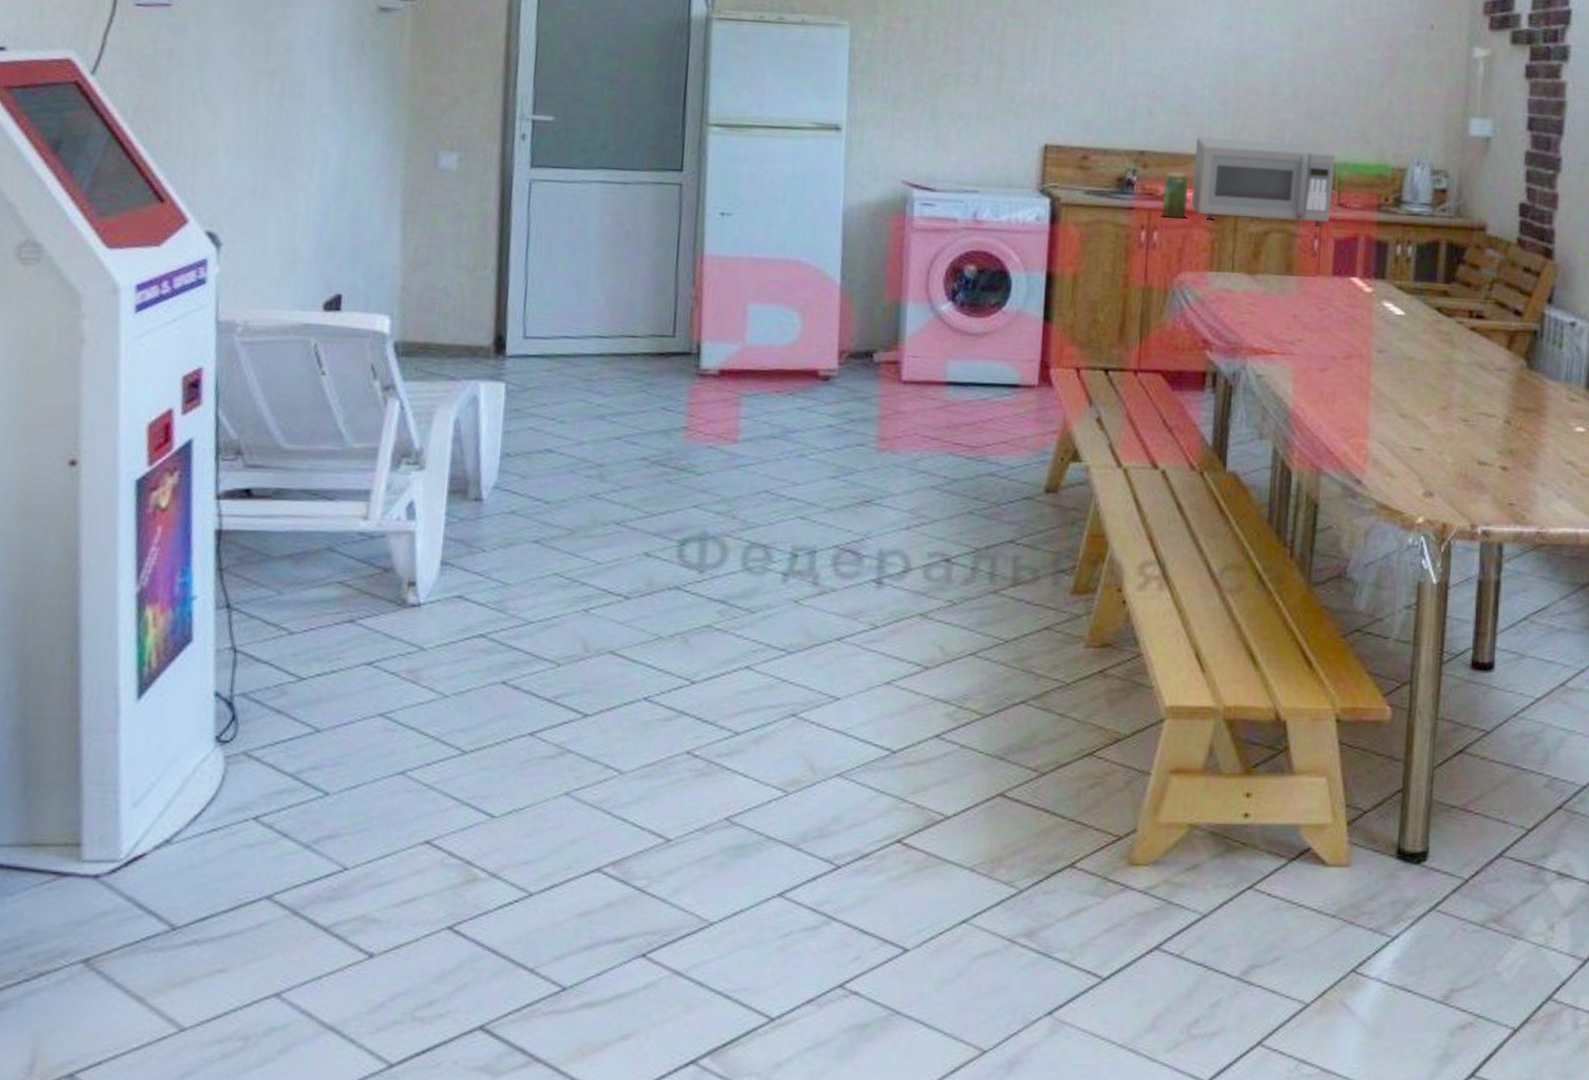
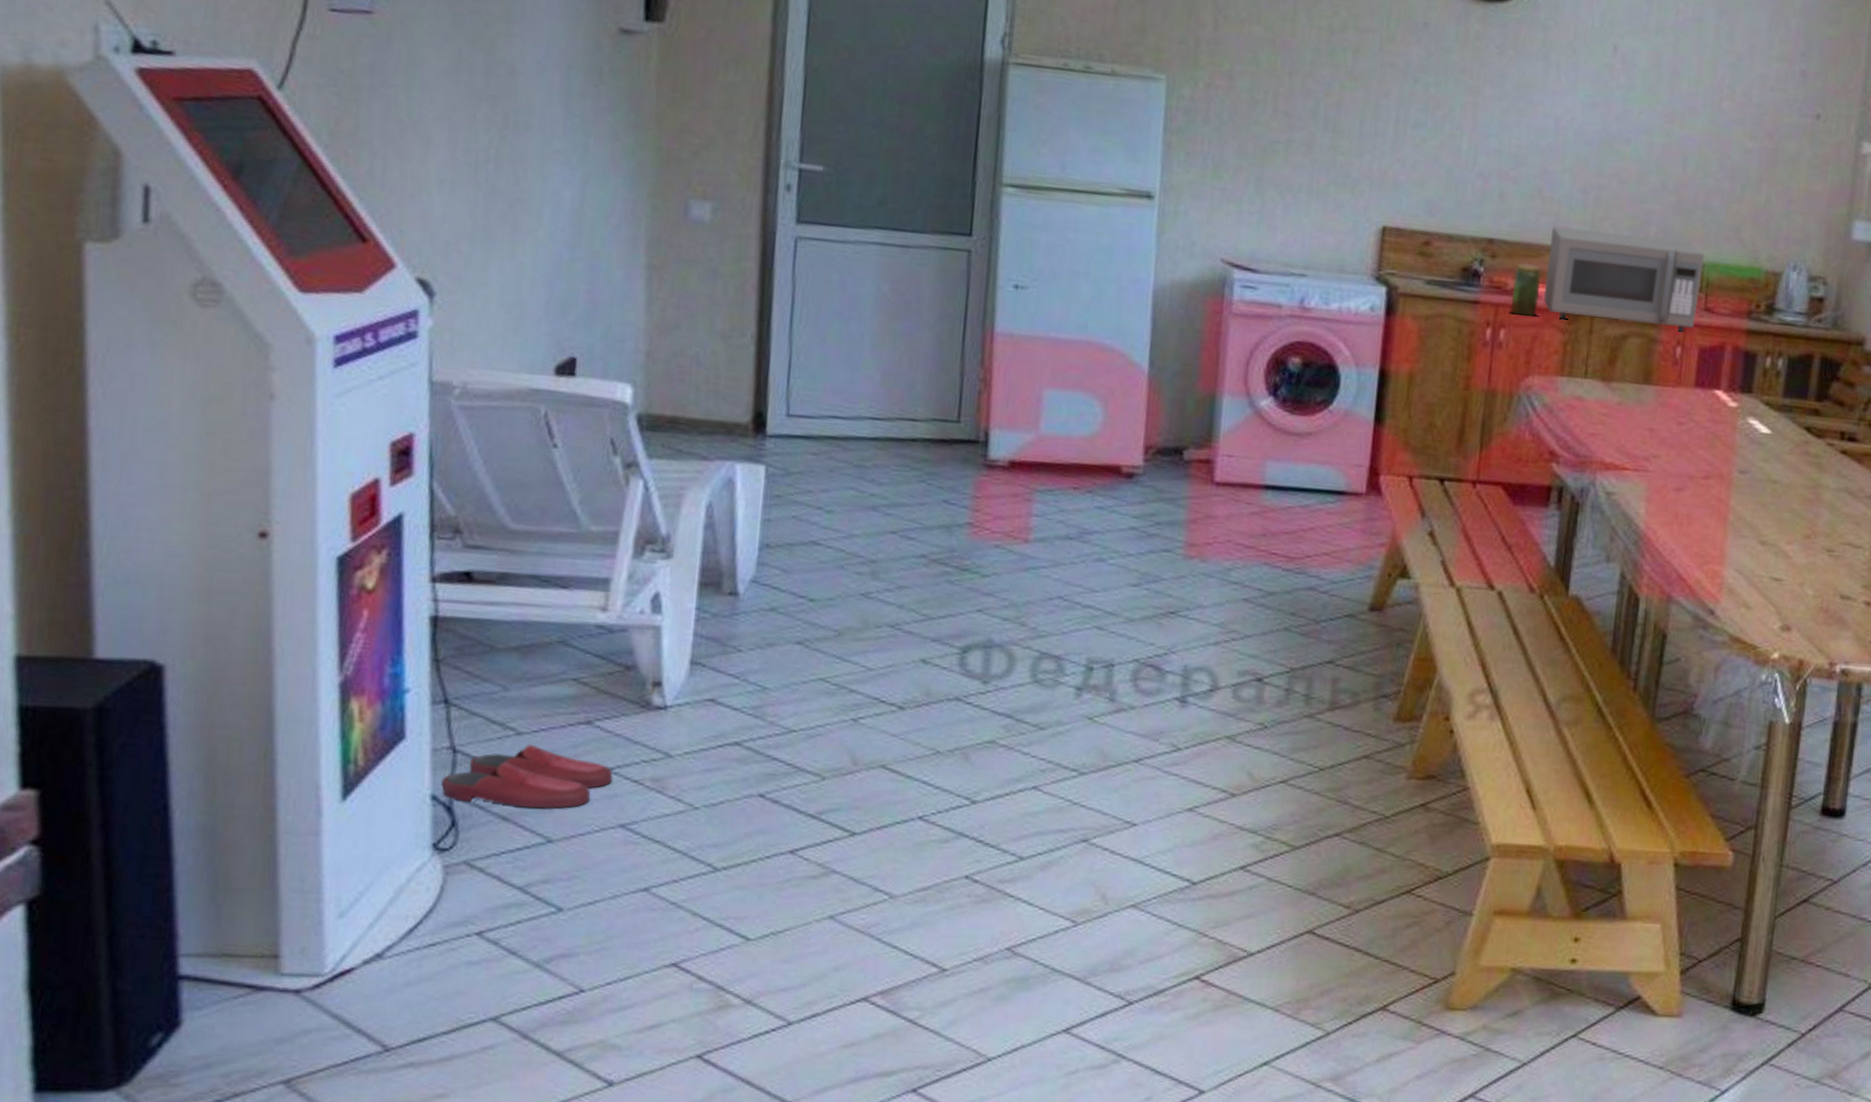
slippers: none [224,642,374,701] -> present [442,744,613,809]

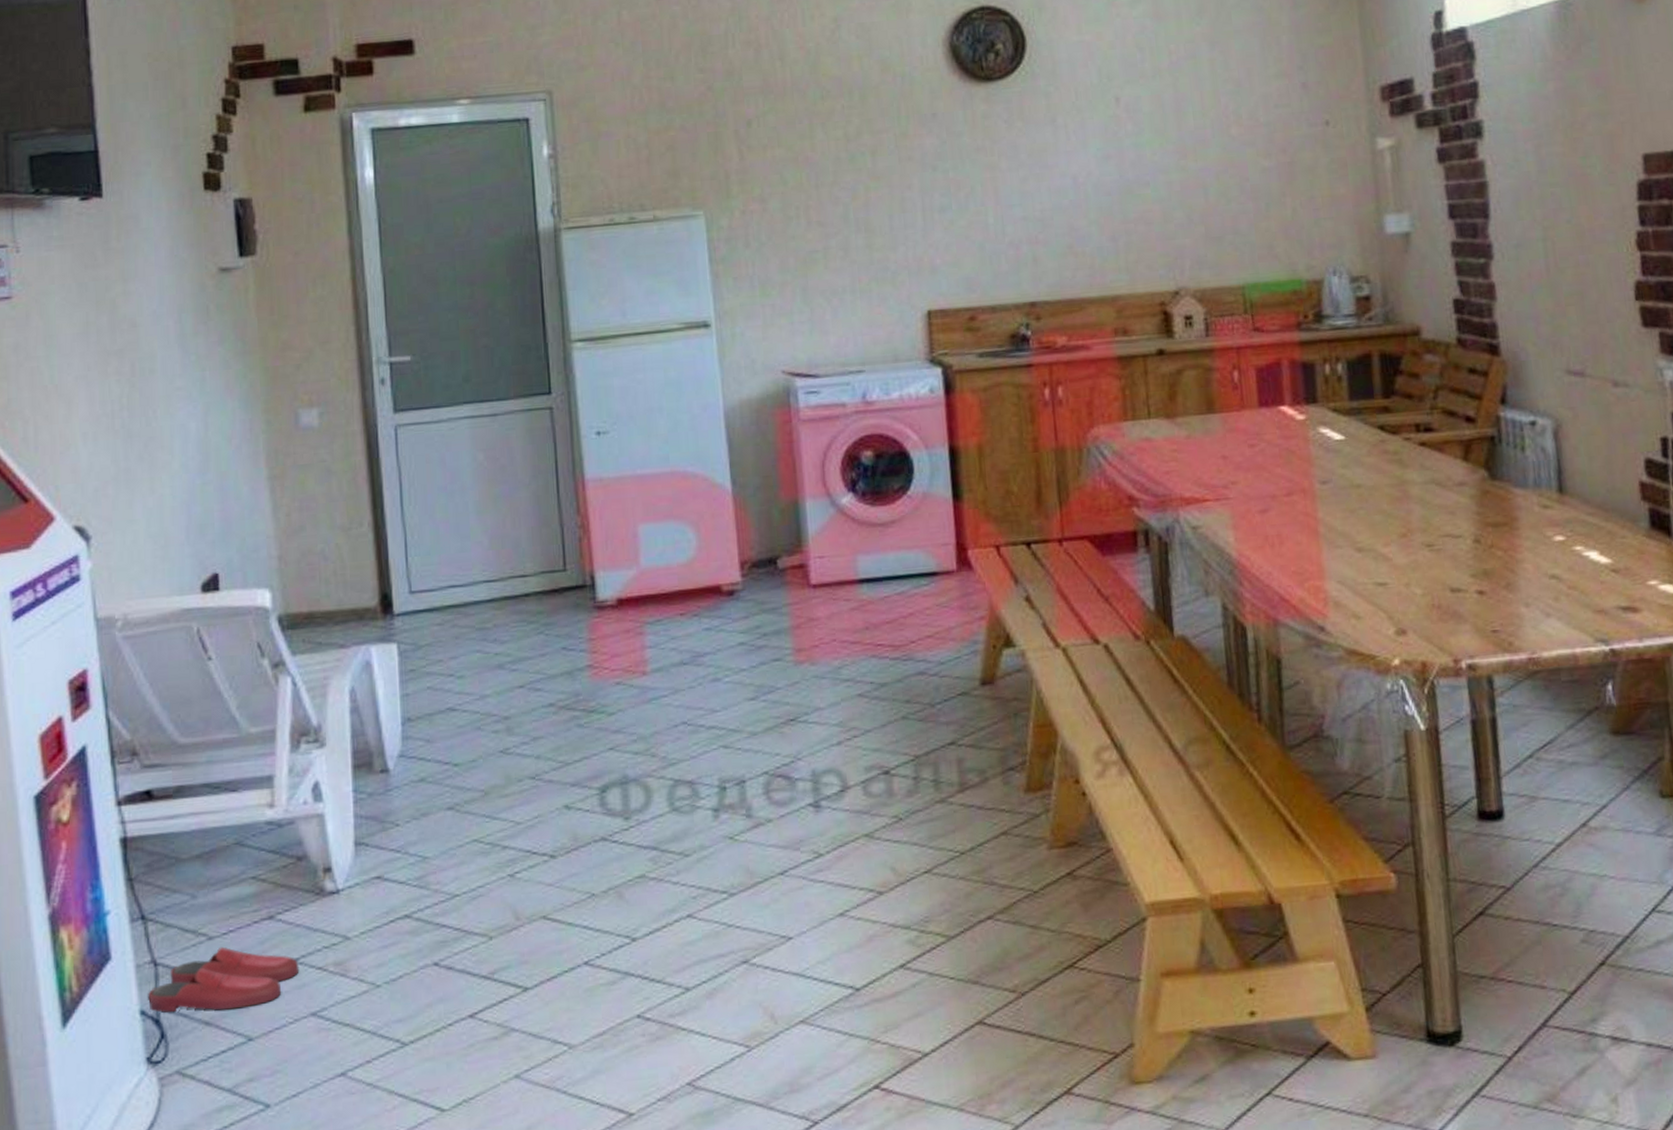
jar: present [1510,263,1542,318] -> none [1061,318,1090,371]
microwave: present [1543,226,1704,333] -> none [1089,268,1247,366]

